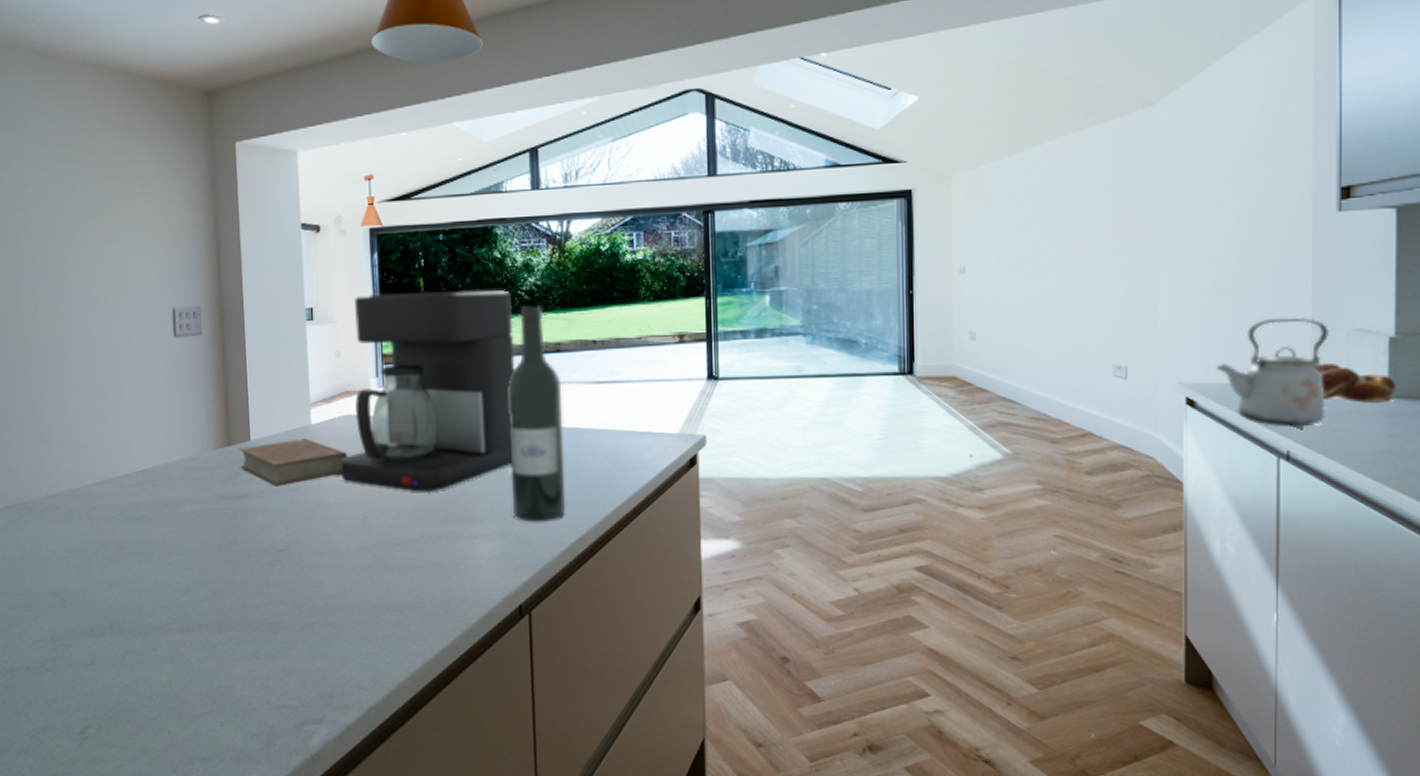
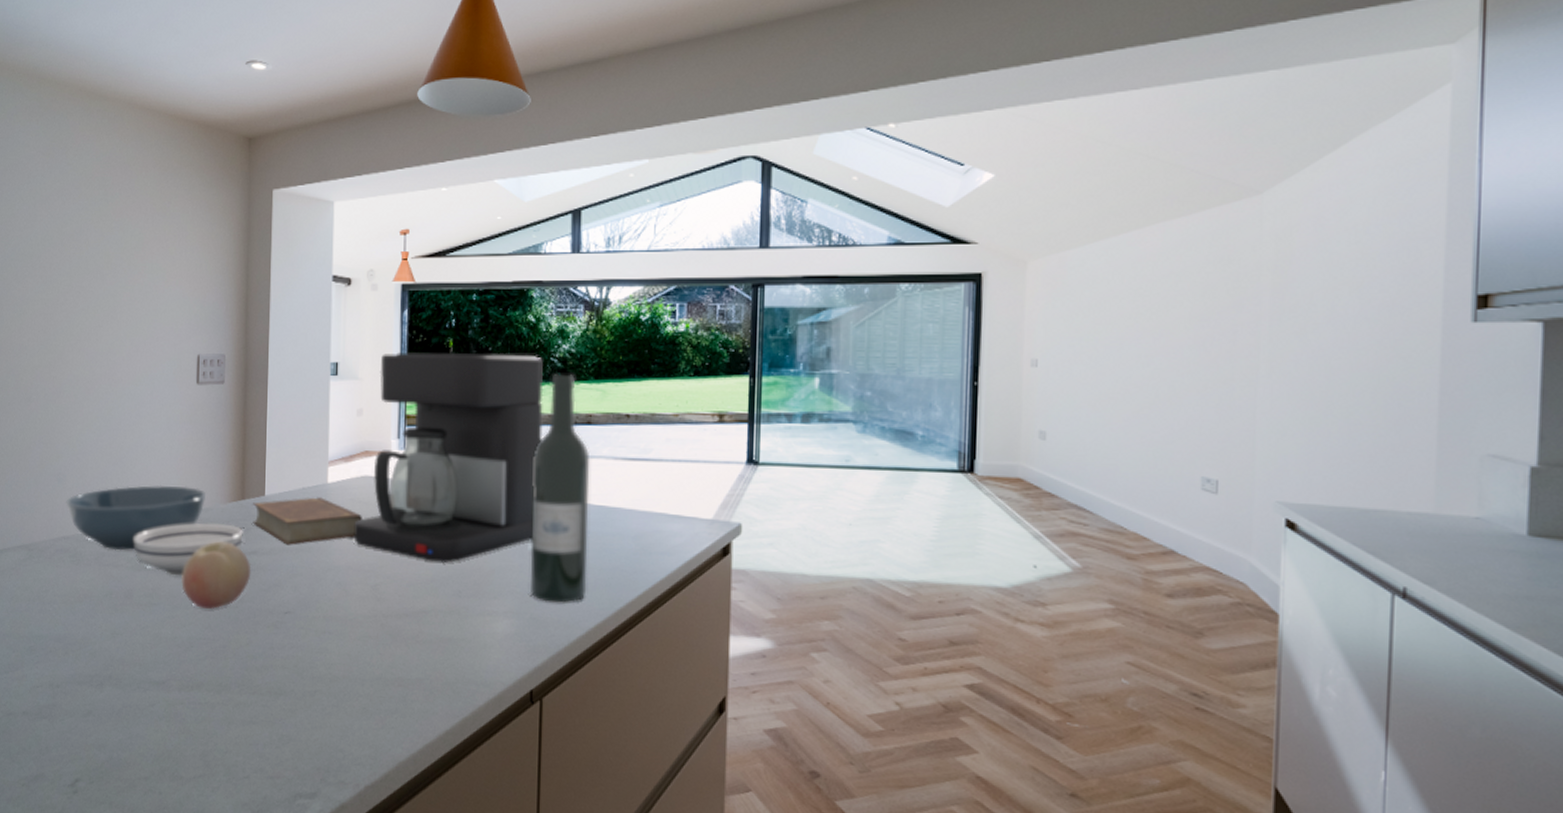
bowl: none [51,436,193,504] -> present [66,485,207,551]
bowl: none [123,470,232,523] -> present [133,522,243,575]
fruit: none [174,487,243,553] -> present [182,541,251,609]
kettle: present [1216,317,1329,428] -> none [1322,437,1458,562]
bread loaf: present [1312,363,1396,404] -> none [1436,492,1537,542]

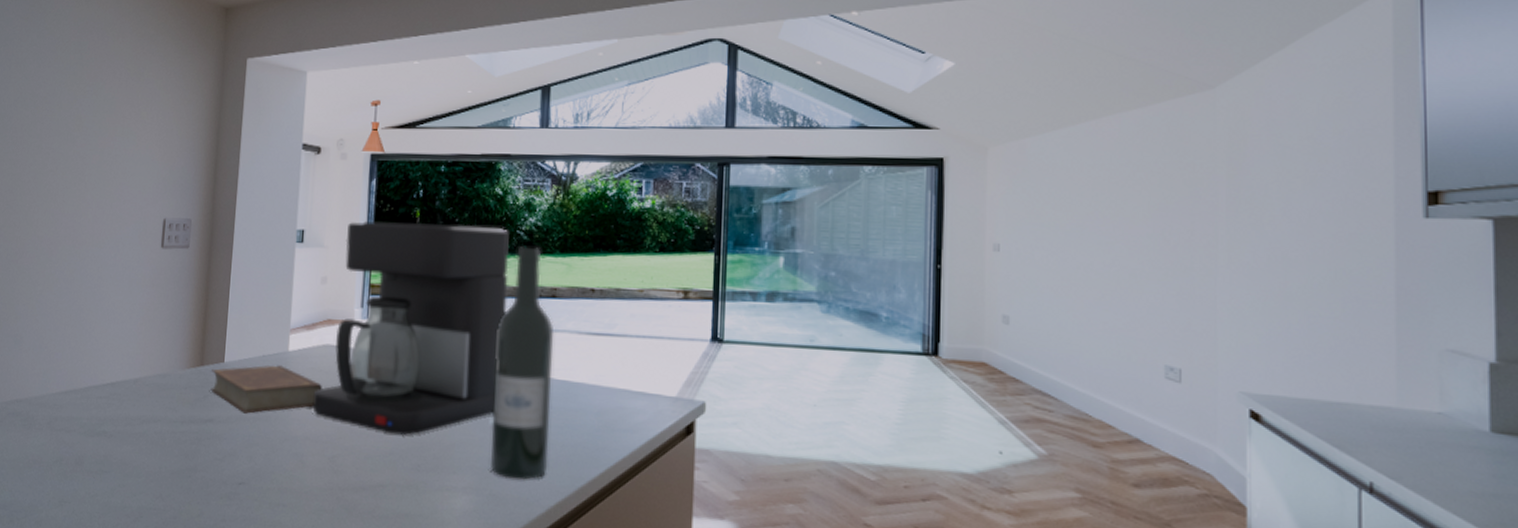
bowl: present [66,485,207,551] -> none [21,349,165,416]
bowl: present [133,522,243,575] -> none [87,388,200,442]
fruit: present [182,541,251,609] -> none [134,408,207,478]

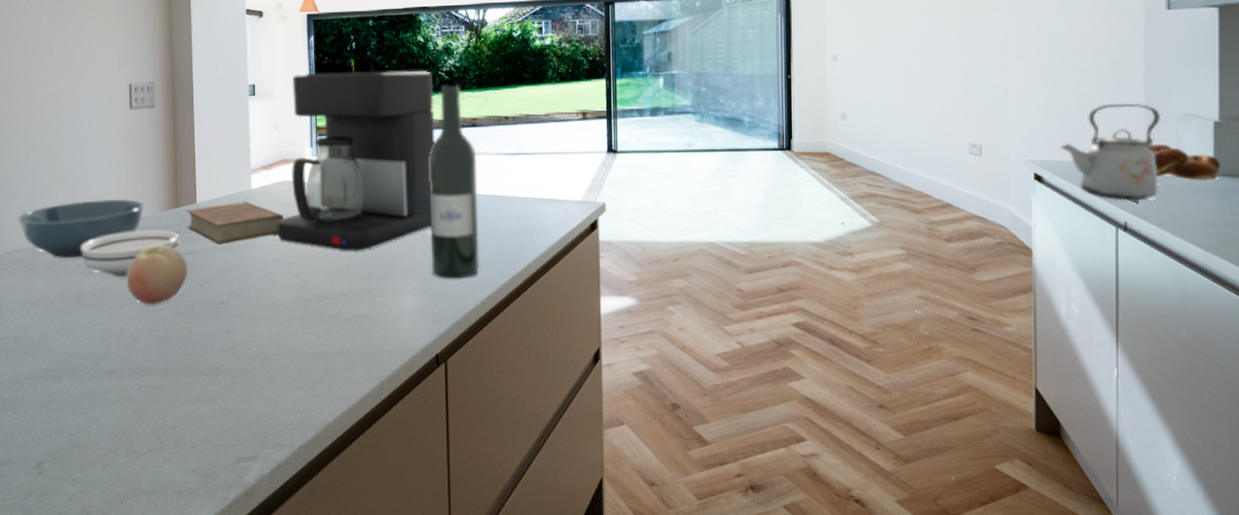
bowl: none [21,349,165,416] -> present [17,198,145,259]
bowl: none [87,388,200,442] -> present [81,229,179,277]
fruit: none [134,408,207,478] -> present [126,245,188,304]
kettle: none [1285,329,1417,457] -> present [1061,103,1160,201]
bread loaf: none [1398,386,1499,438] -> present [1146,144,1221,181]

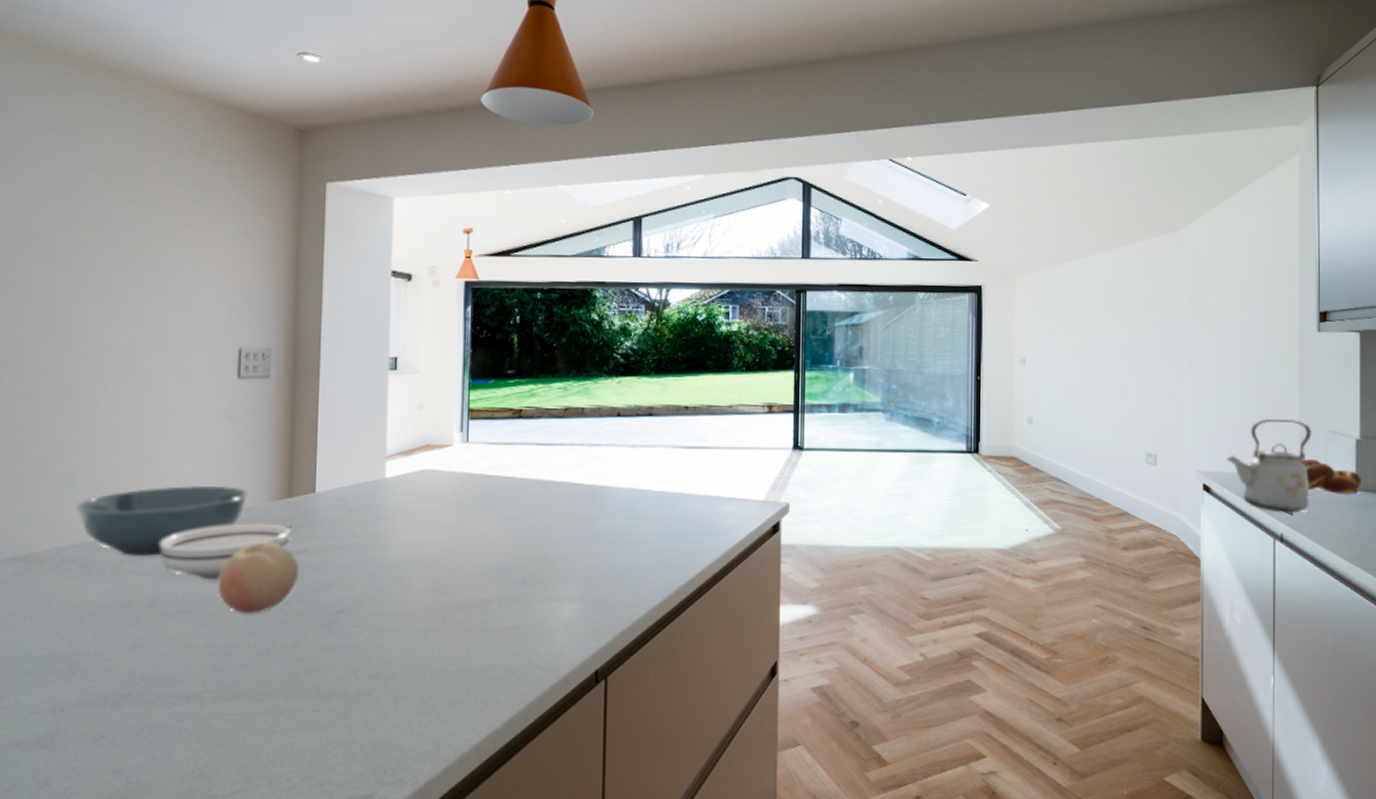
book: present [186,201,284,245] -> none [301,492,423,542]
coffee maker: present [276,70,435,251] -> none [413,347,607,552]
wine bottle: present [428,86,480,279] -> none [594,370,652,585]

